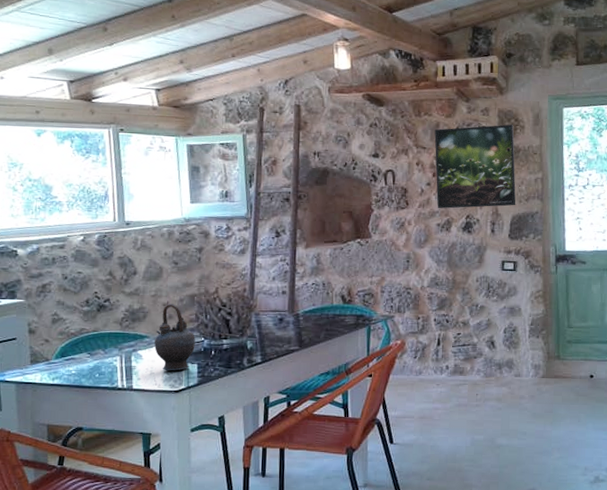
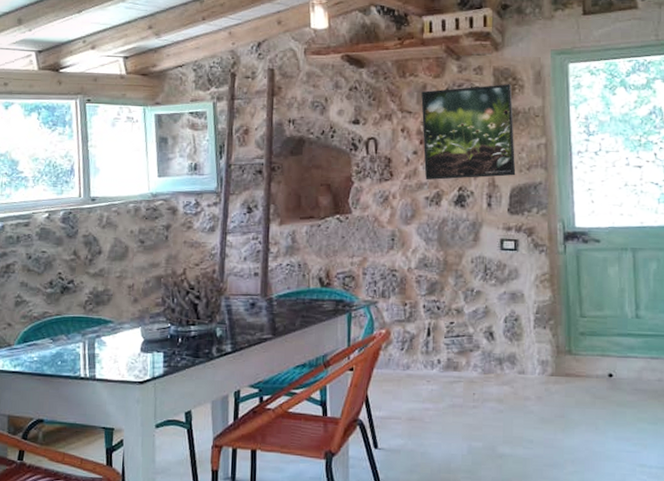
teapot: present [154,304,195,371] -> none [119,286,162,360]

